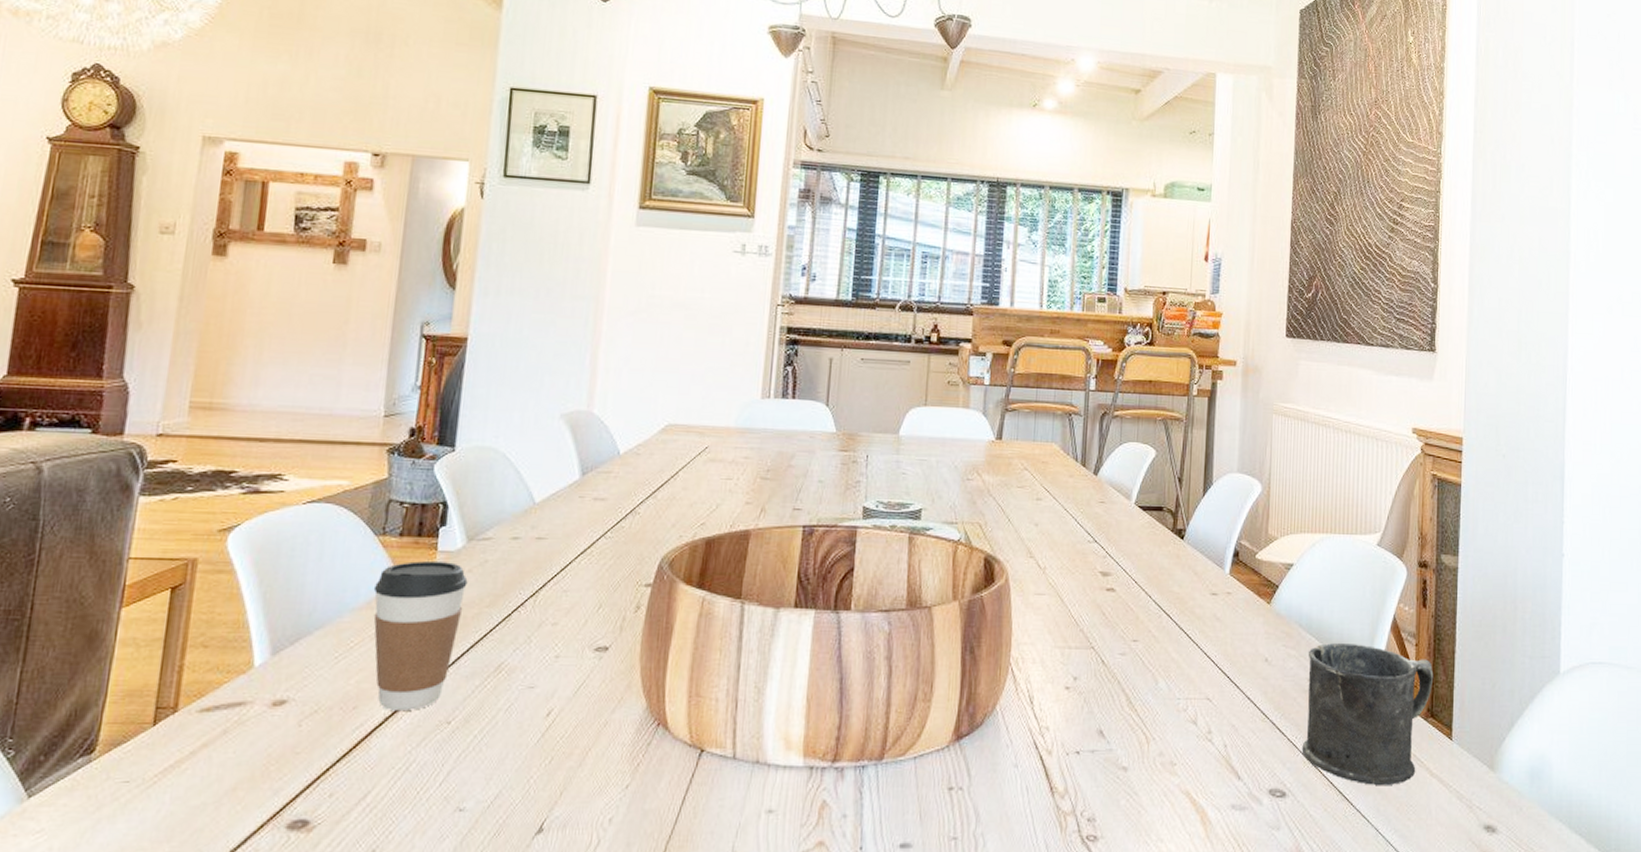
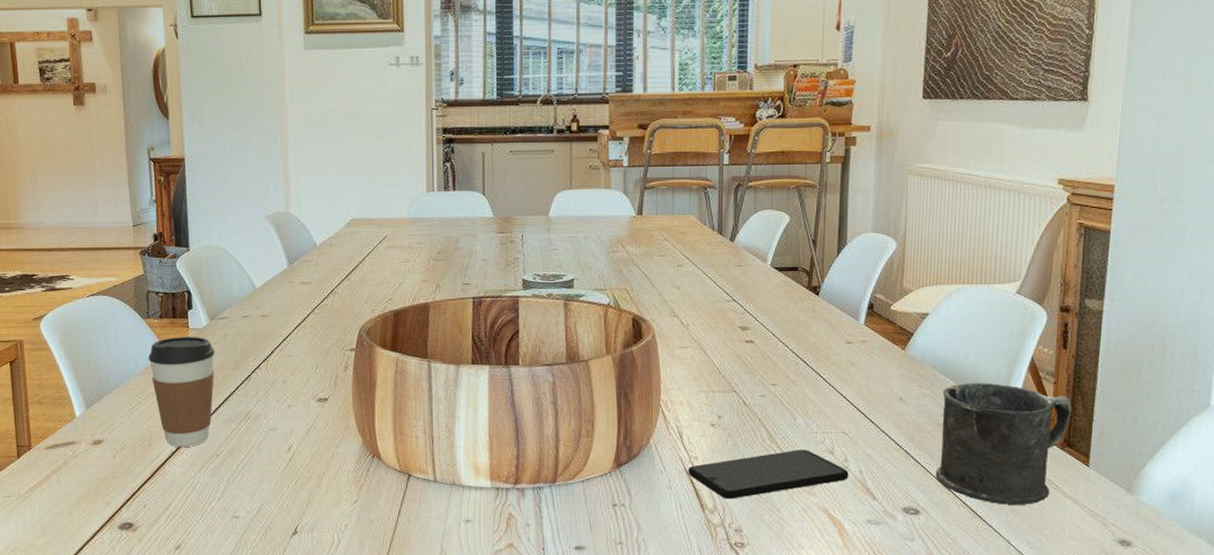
smartphone: none [1037,719,1213,780] -> present [688,450,849,499]

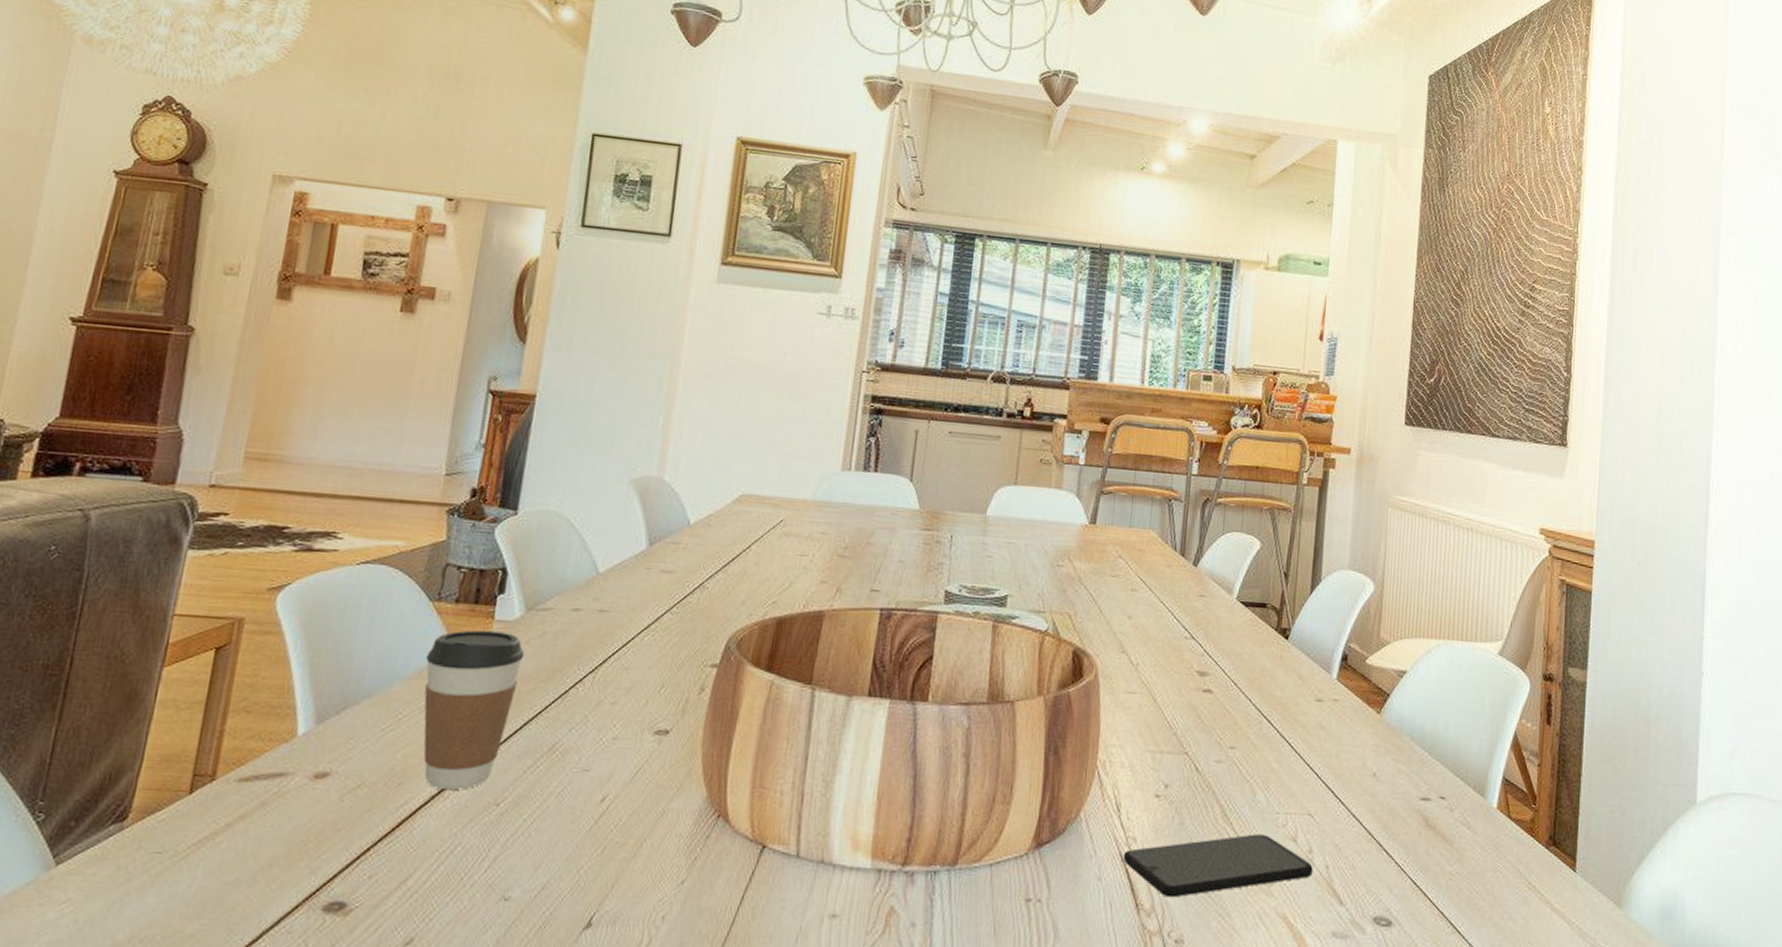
mug: present [935,382,1073,505] -> none [1410,758,1557,918]

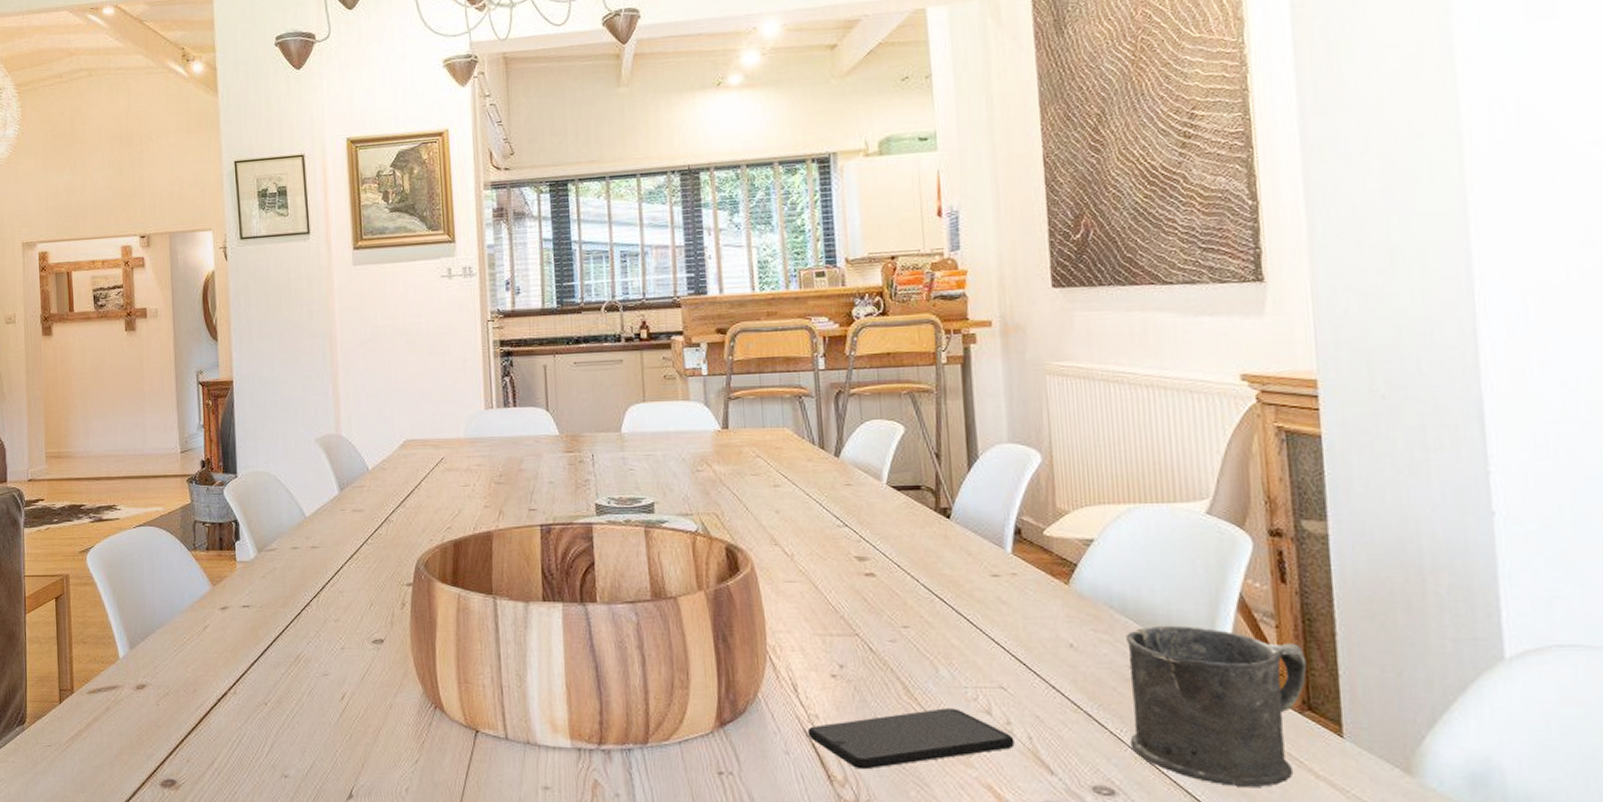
coffee cup: present [423,630,525,791] -> none [193,570,263,695]
mug: none [1410,758,1557,918] -> present [1125,625,1307,787]

